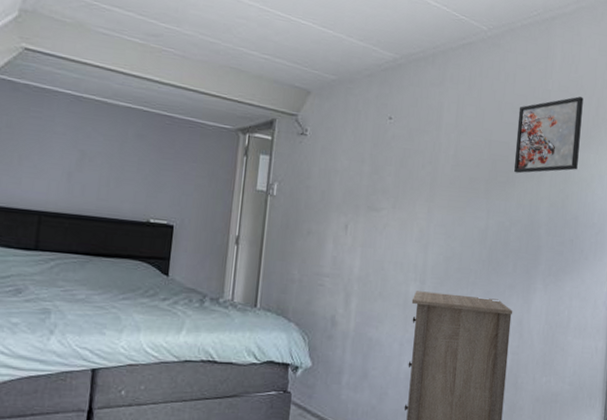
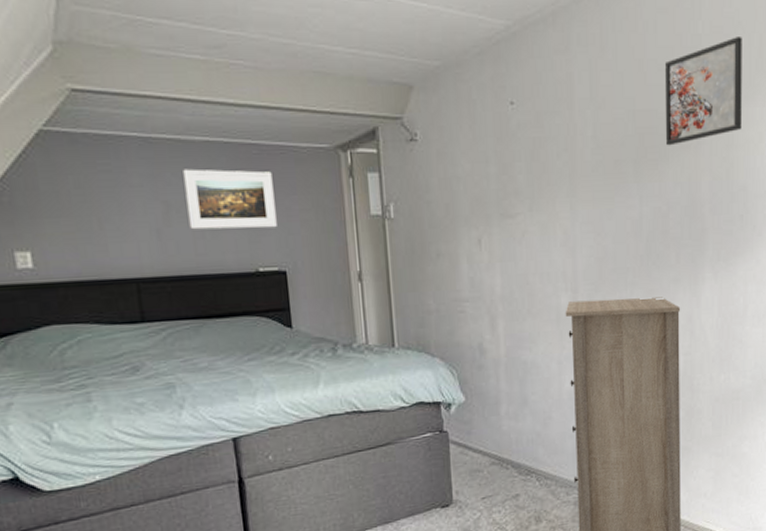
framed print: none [97,126,179,188] -> present [183,169,277,230]

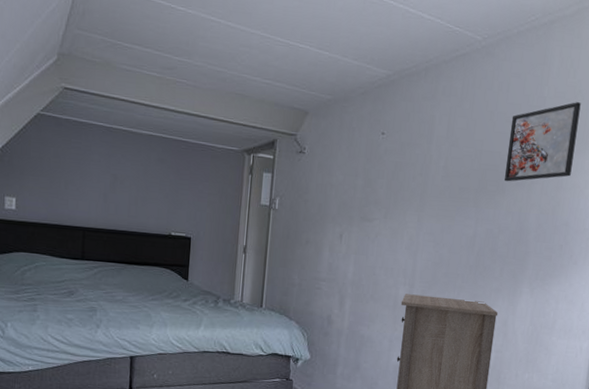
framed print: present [183,169,277,230] -> none [127,153,193,205]

